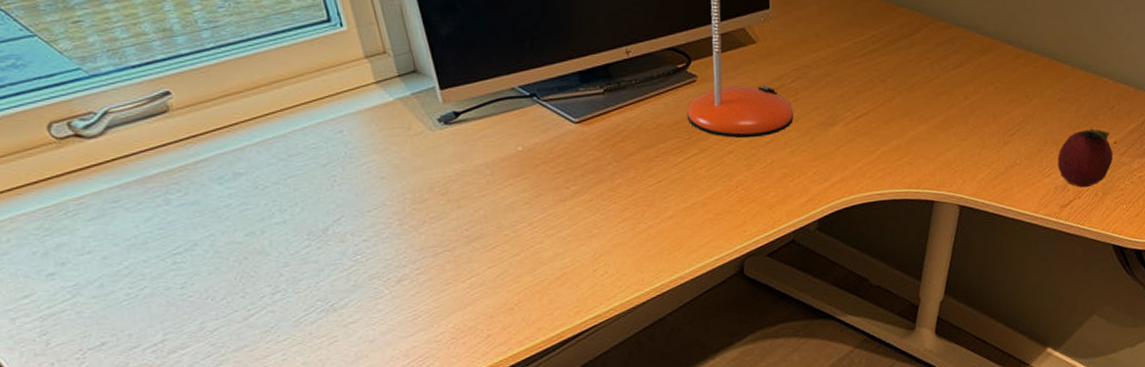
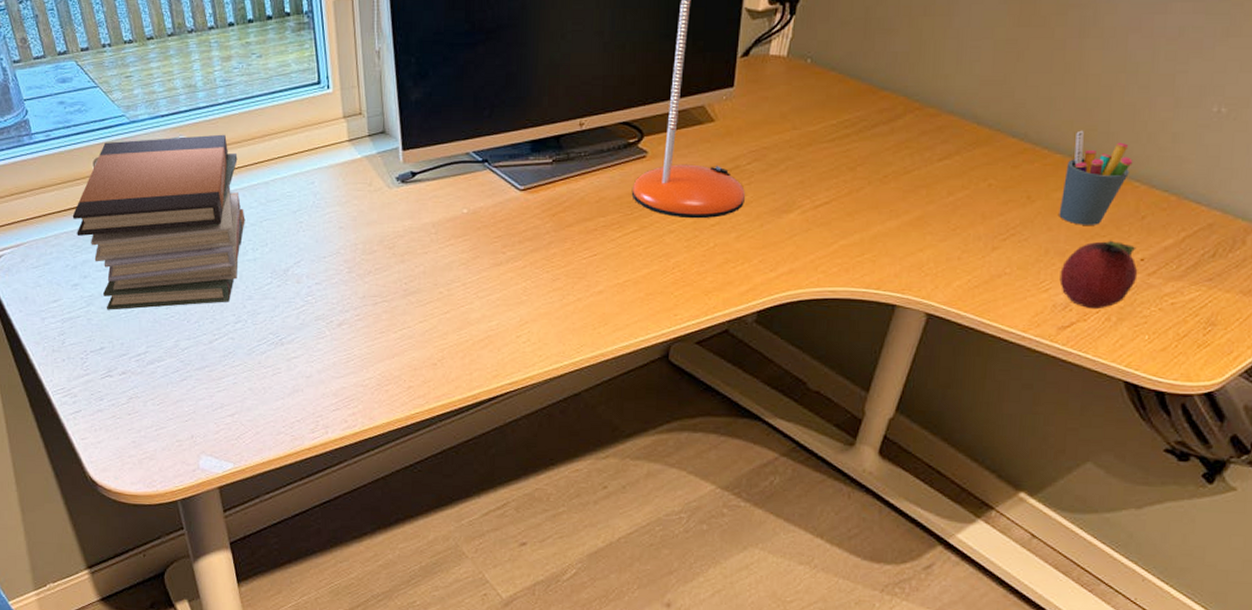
book stack: none [29,84,266,299] -> present [72,134,245,310]
pen holder: none [1051,36,1101,117] -> present [1059,130,1133,225]

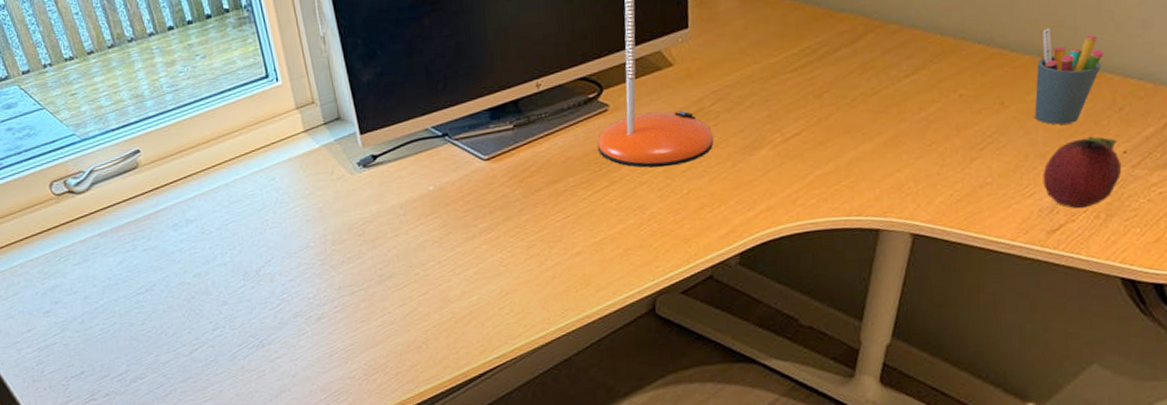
book stack: present [72,134,245,310] -> none [35,140,210,333]

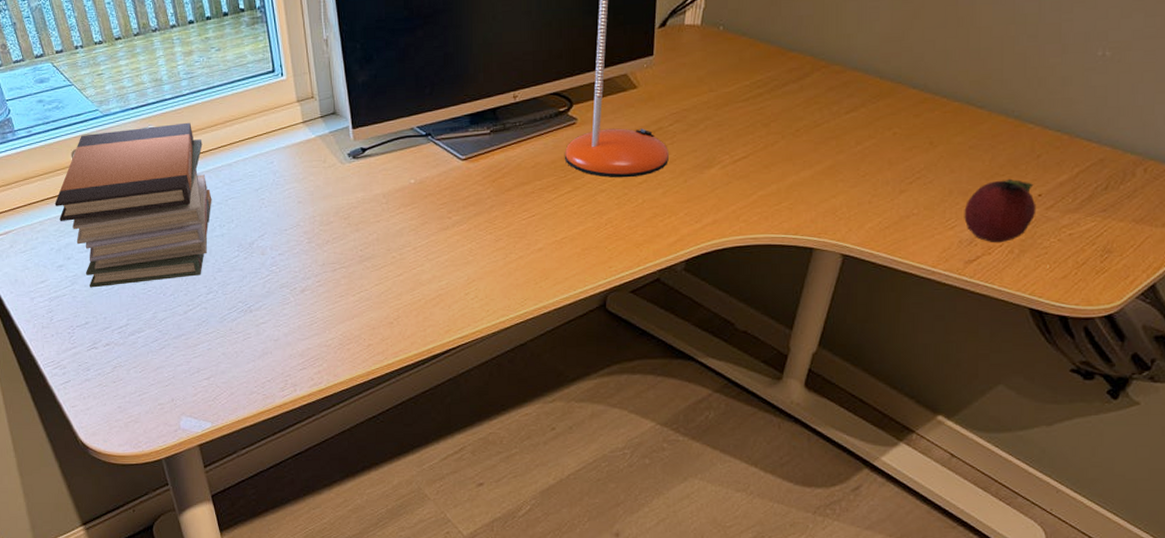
book stack: none [35,140,210,333] -> present [54,122,212,288]
pen holder: present [1034,27,1104,125] -> none [960,79,1026,166]

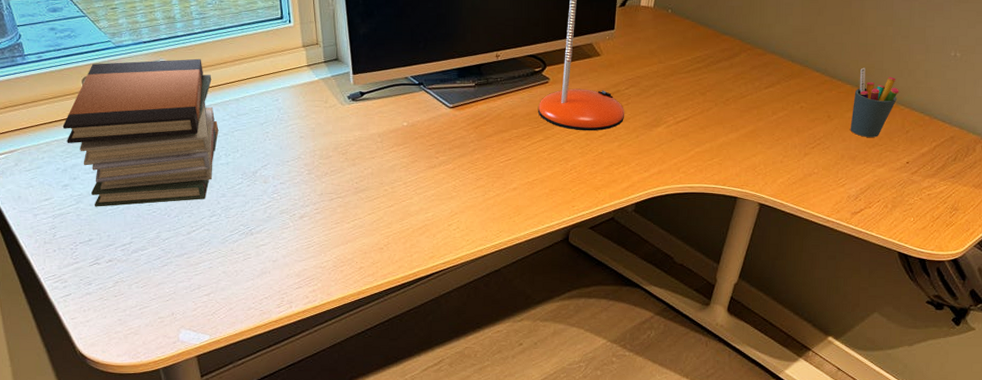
pen holder: none [960,79,1026,166] -> present [850,67,899,137]
fruit: present [964,178,1037,243] -> none [852,148,905,199]

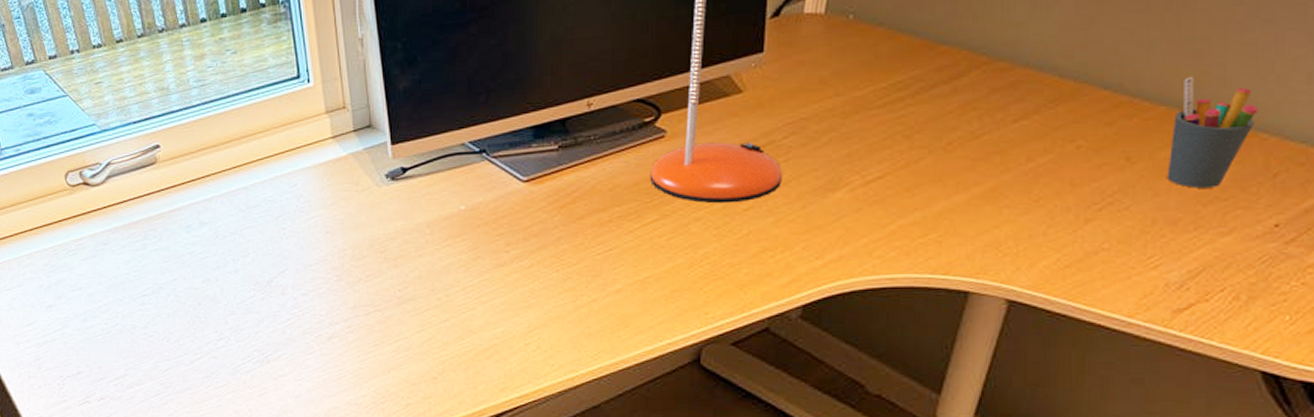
book stack: present [62,58,219,207] -> none [45,138,225,332]

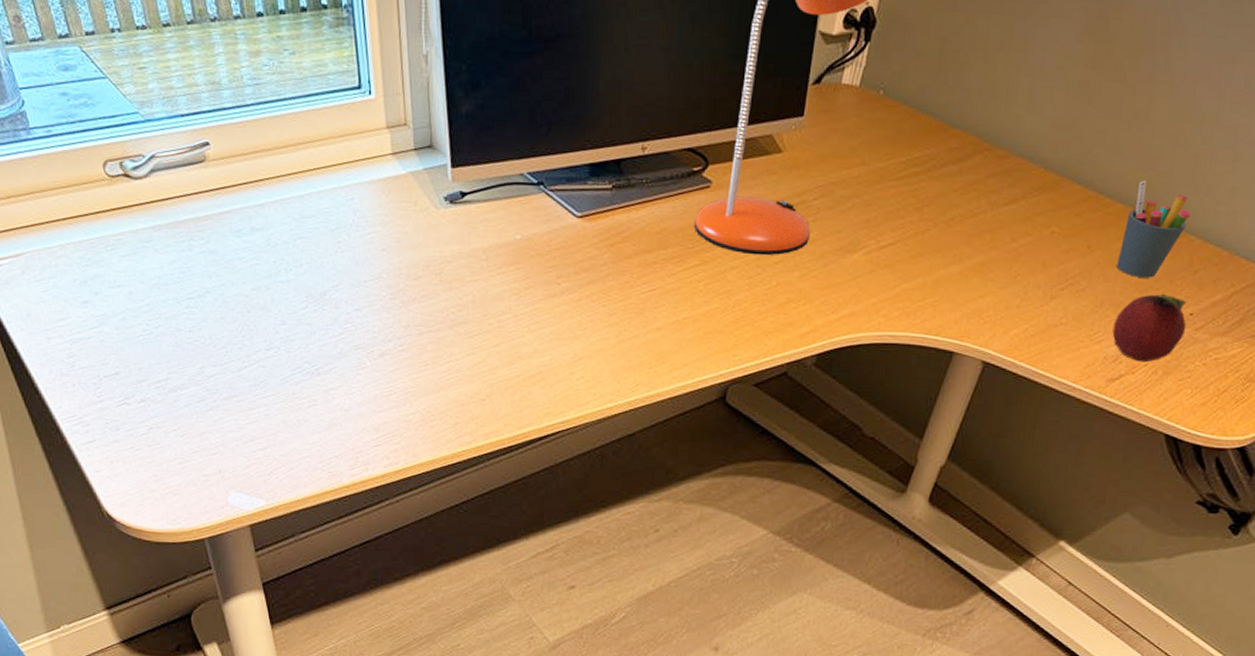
fruit: none [1172,204,1272,287] -> present [1112,293,1187,363]

